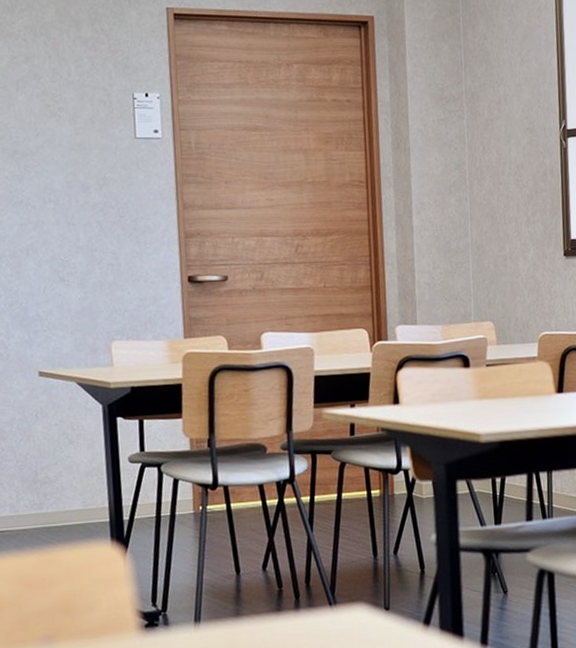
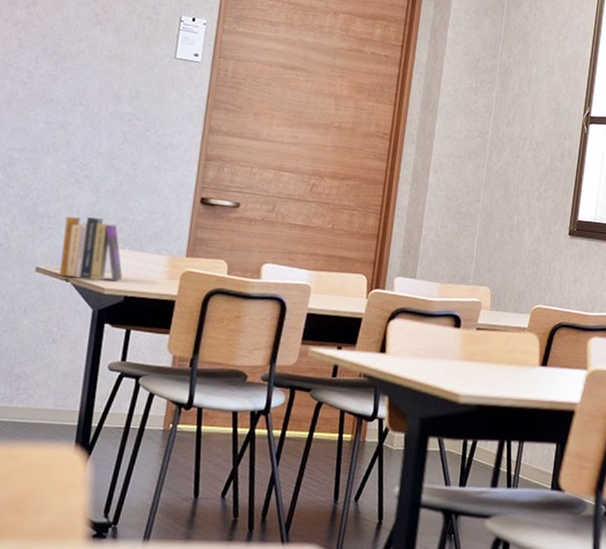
books: none [58,312,126,377] -> present [59,216,123,282]

